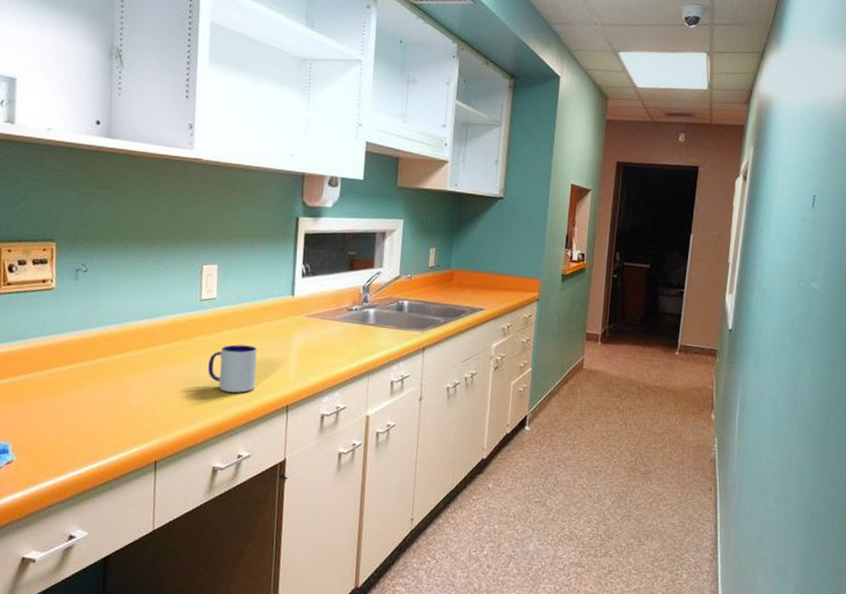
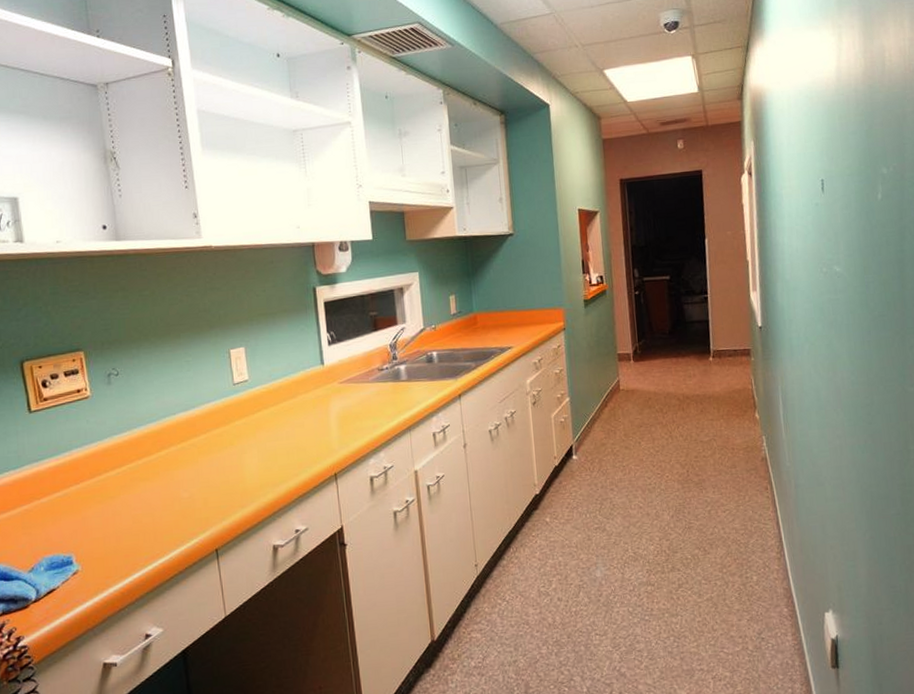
mug: present [208,344,257,393] -> none [251,421,301,470]

